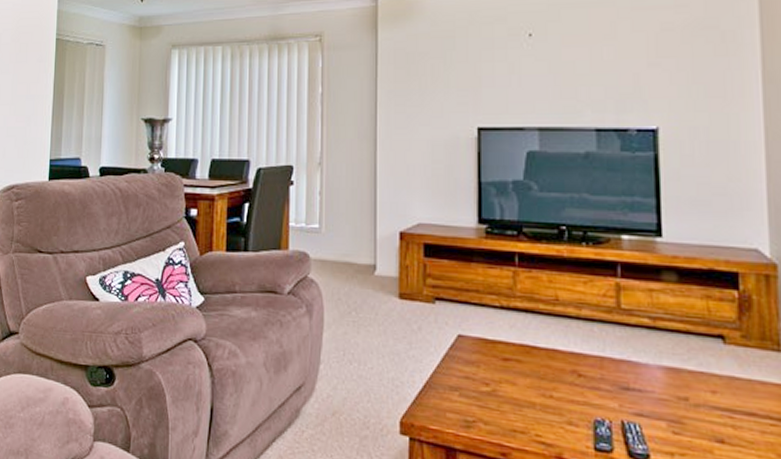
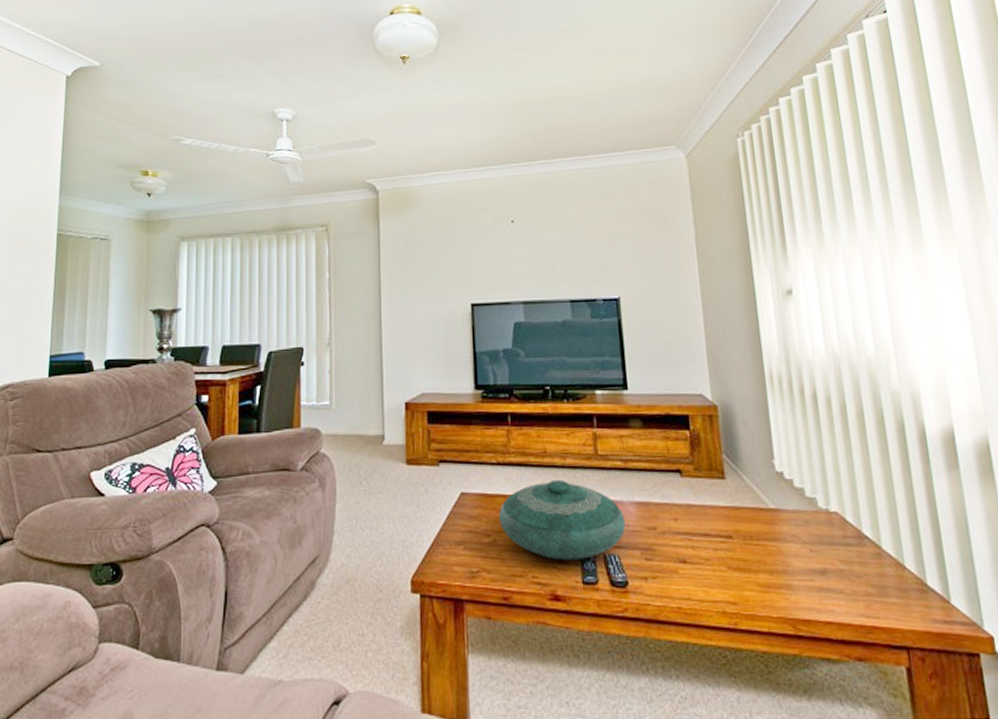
decorative bowl: none [499,331,650,424] -> present [498,479,626,561]

